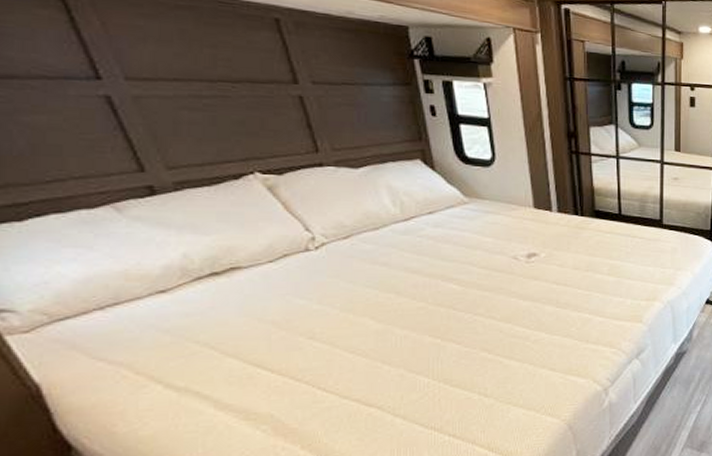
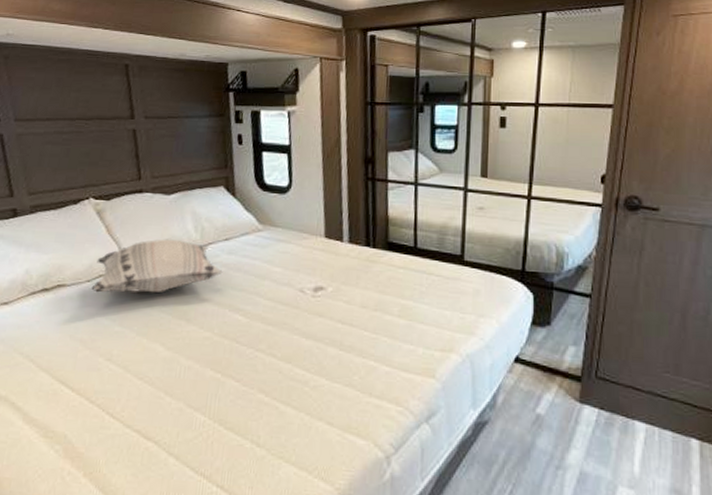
decorative pillow: none [276,214,431,273] -> present [91,239,223,294]

